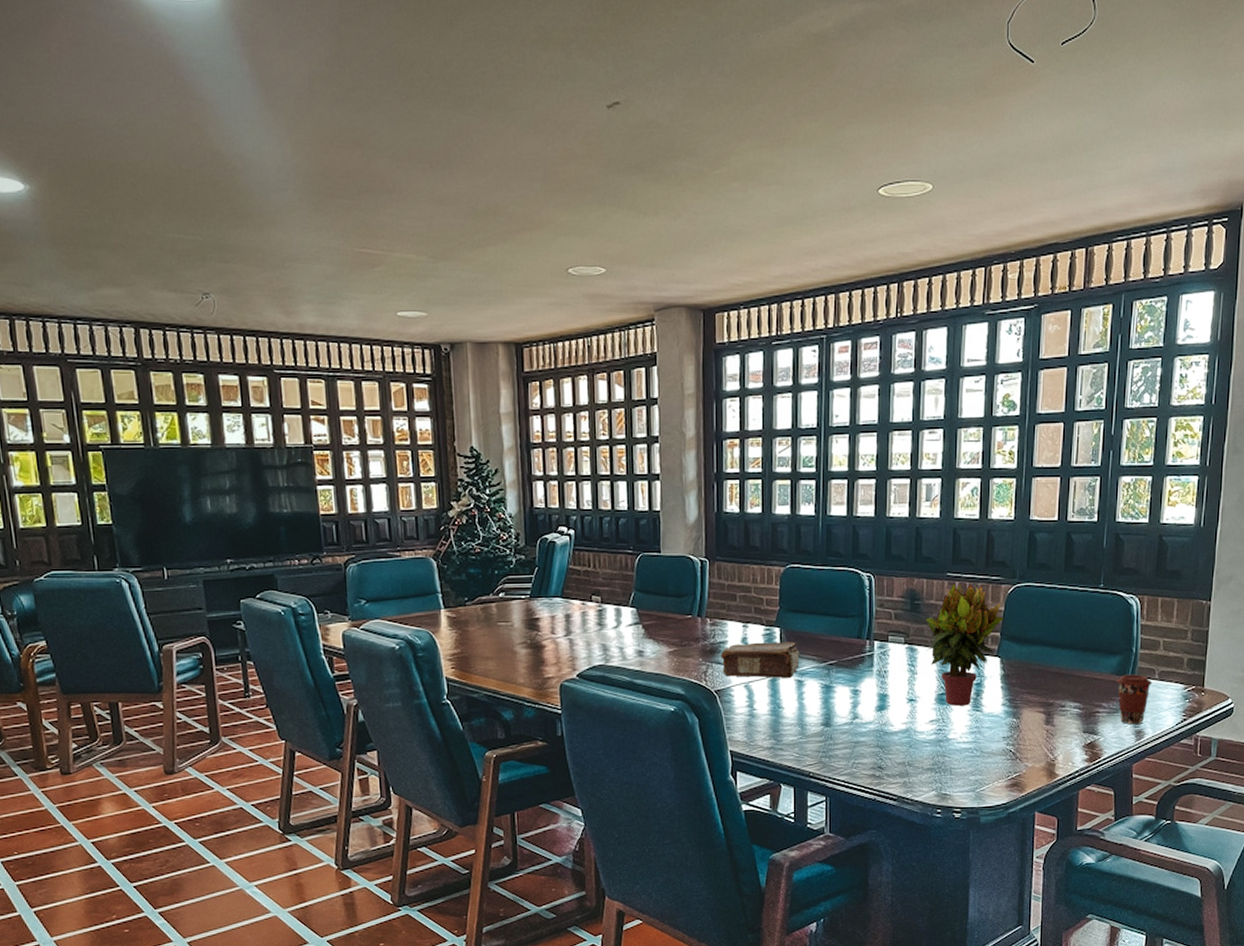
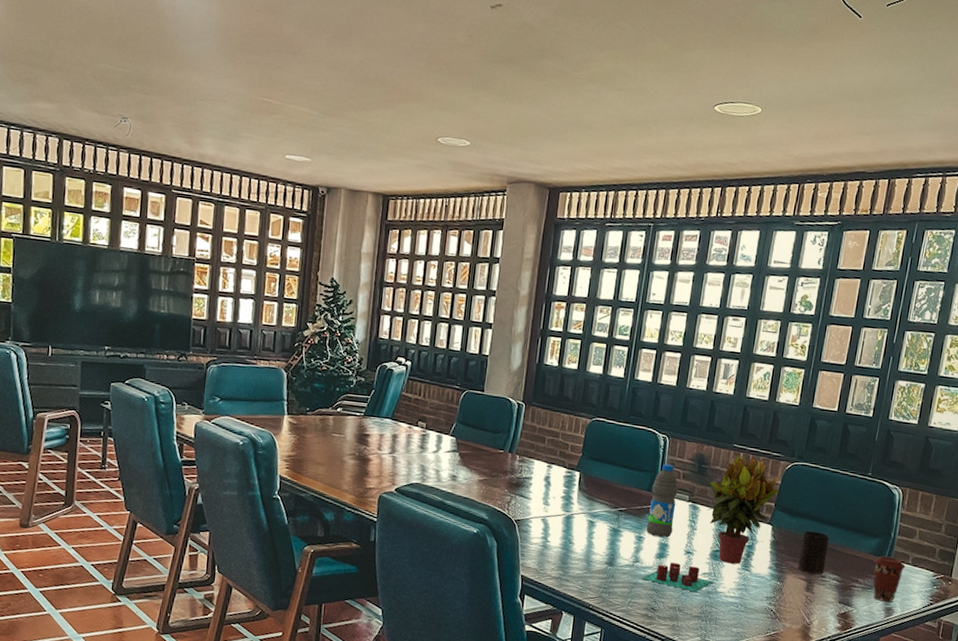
book: present [721,641,800,678] -> none [524,481,595,518]
water bottle: none [861,605,891,688] -> present [646,464,678,538]
candle: none [864,714,943,743] -> present [642,563,714,593]
cup: none [1034,657,1065,704] -> present [798,530,830,574]

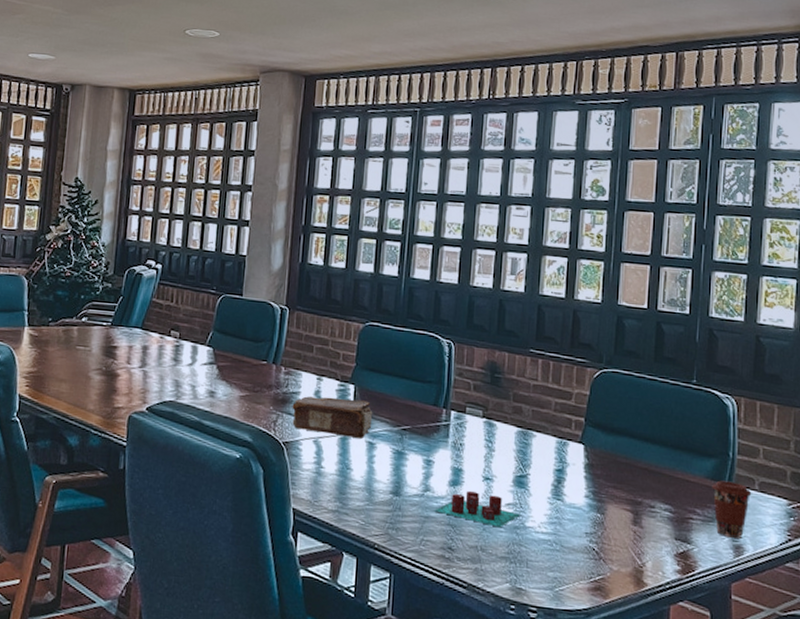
book: none [524,481,595,518] -> present [292,396,373,438]
water bottle: present [646,464,678,538] -> none [435,374,469,461]
potted plant: present [706,453,779,564] -> none [504,360,588,492]
cup: present [798,530,830,574] -> none [620,450,655,504]

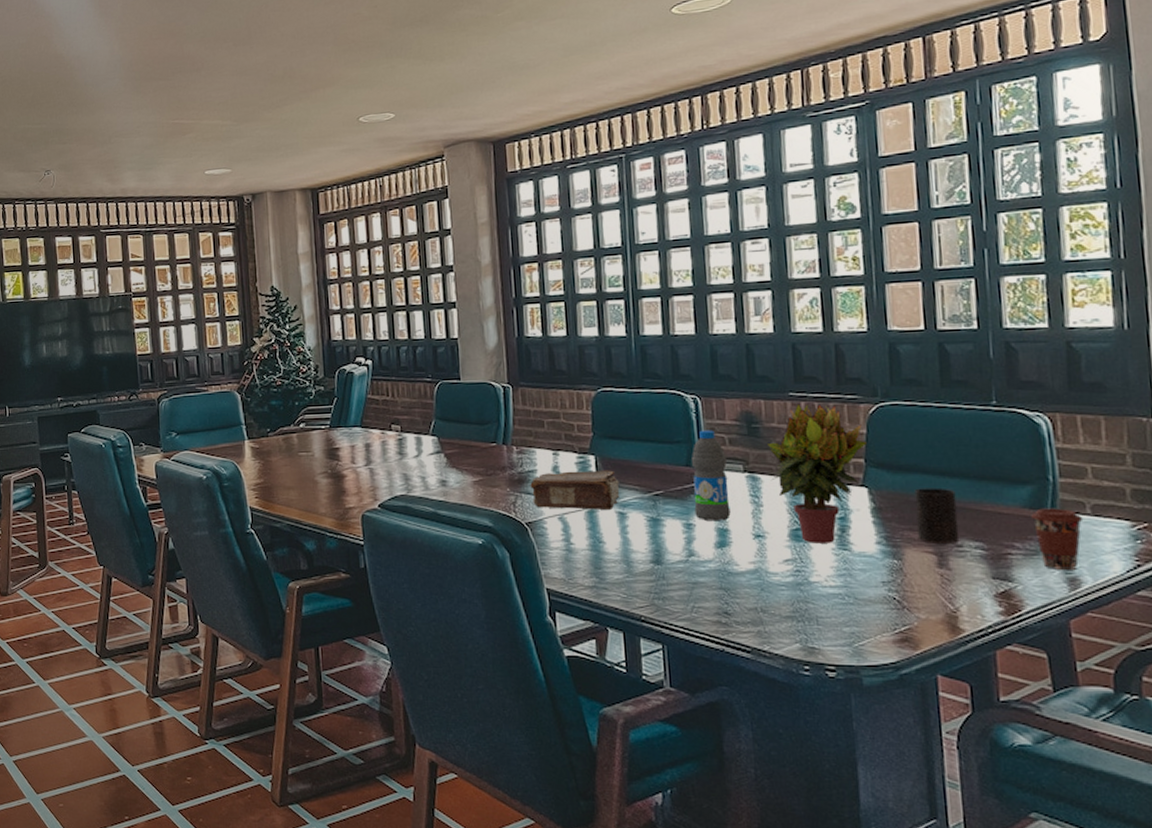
candle: present [434,491,520,528] -> none [703,551,802,586]
water bottle: none [435,374,469,461] -> present [691,430,731,522]
potted plant: none [504,360,588,492] -> present [767,403,867,543]
cup: none [620,450,655,504] -> present [914,487,960,543]

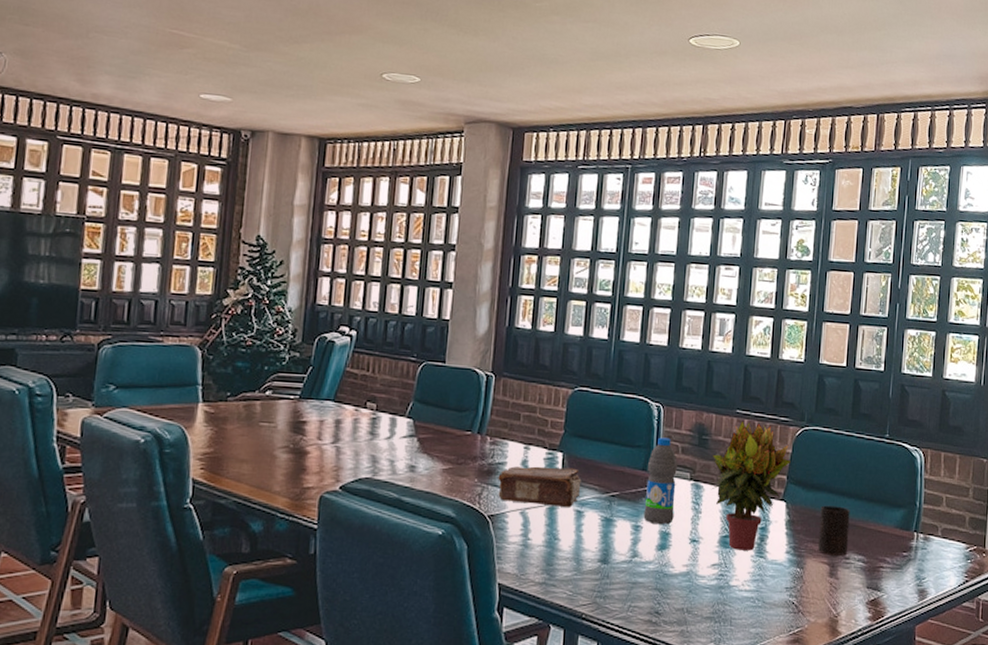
coffee cup: present [1031,508,1084,570] -> none [900,529,935,583]

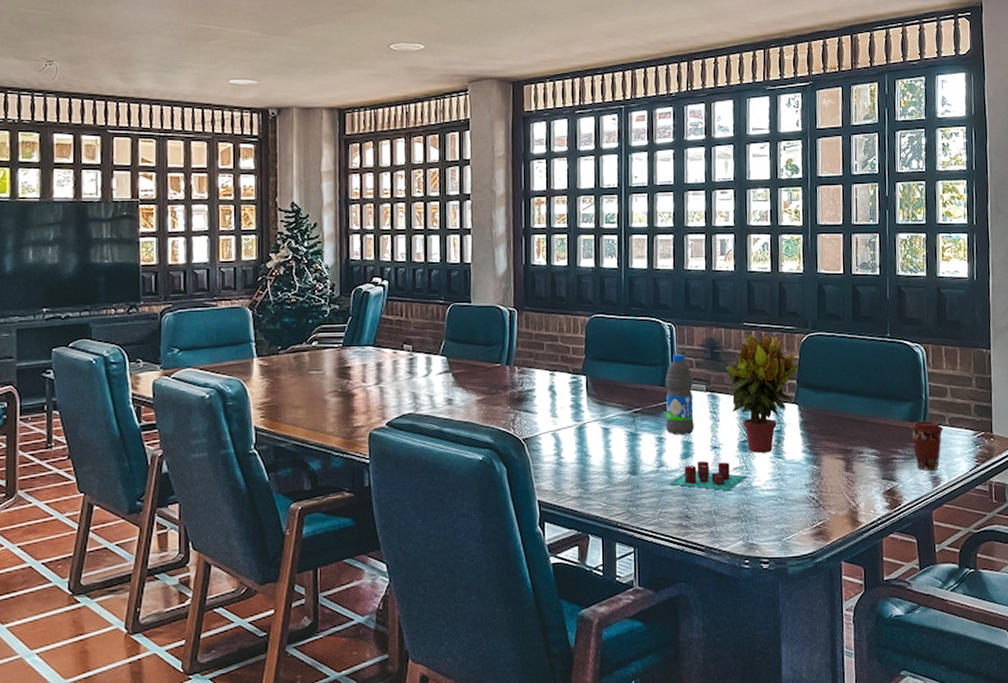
book: present [498,466,582,507] -> none [528,389,606,426]
candle: none [642,554,725,589] -> present [670,461,747,491]
cup: present [818,505,850,556] -> none [831,404,861,451]
coffee cup: none [900,529,935,583] -> present [910,420,944,471]

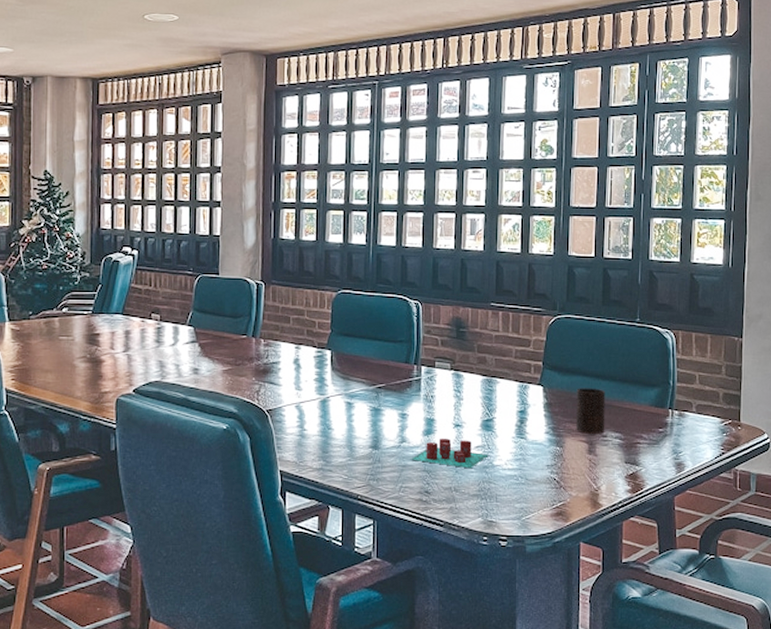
water bottle: present [666,354,694,435] -> none [409,332,438,412]
potted plant: present [725,332,799,453] -> none [471,313,545,432]
cup: none [831,404,861,451] -> present [576,388,605,434]
coffee cup: present [910,420,944,471] -> none [656,407,690,456]

